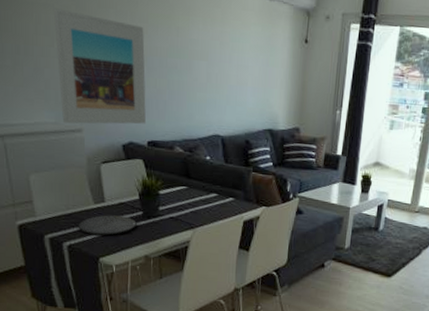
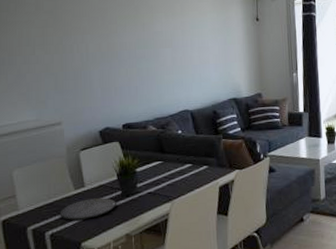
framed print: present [53,8,146,124] -> none [34,23,120,120]

